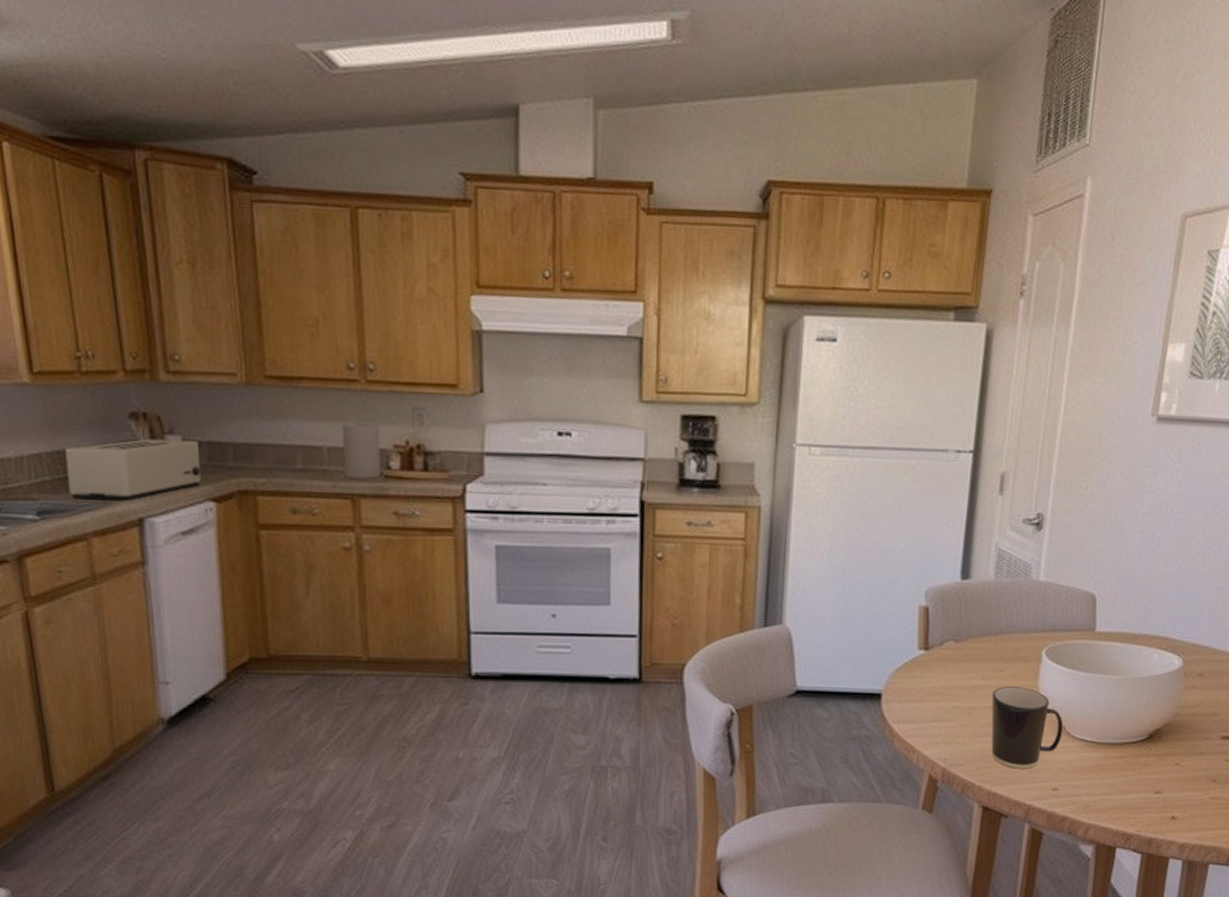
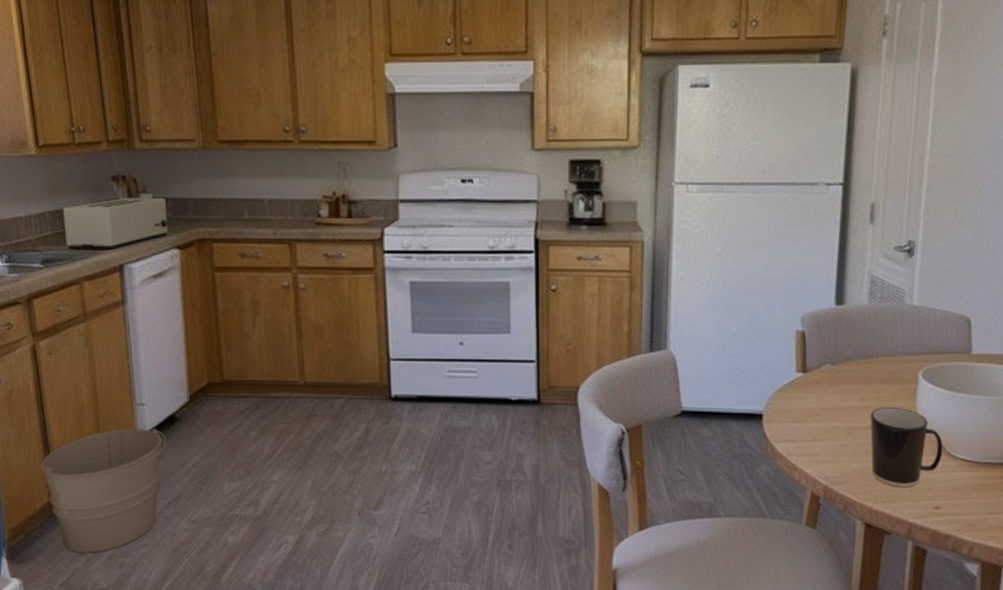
bucket: none [35,710,197,857] -> present [41,428,166,553]
paper towel holder: present [342,421,380,480] -> none [280,177,312,227]

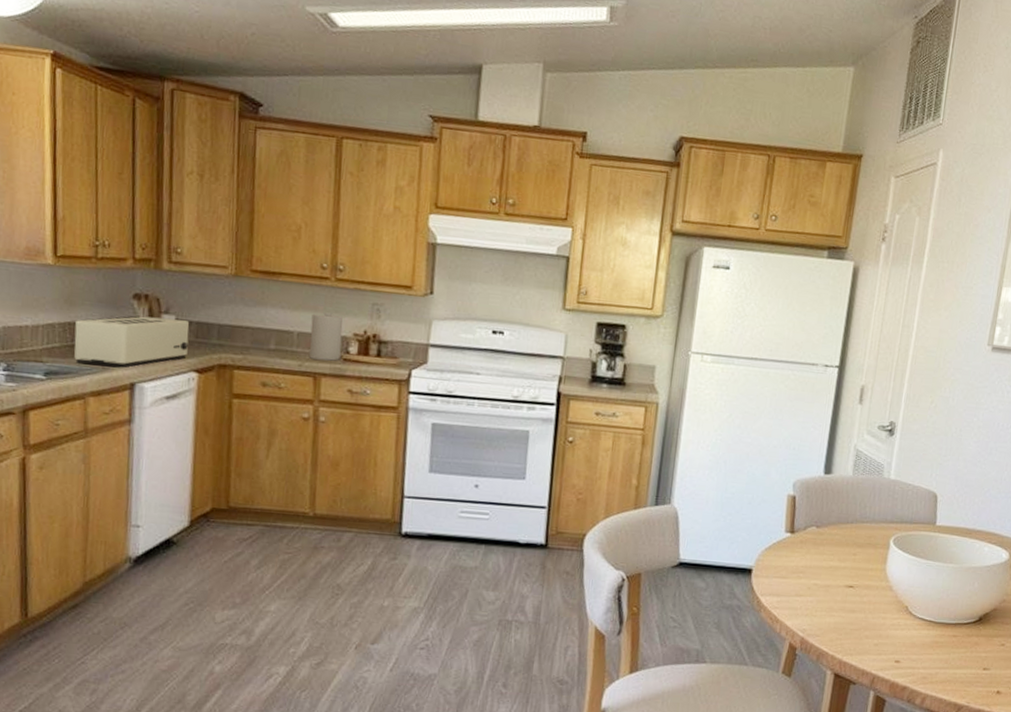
bucket: present [41,428,166,553] -> none [15,550,160,678]
paper towel holder: none [280,177,312,227] -> present [309,312,343,362]
mug: present [870,407,944,488] -> none [844,568,907,642]

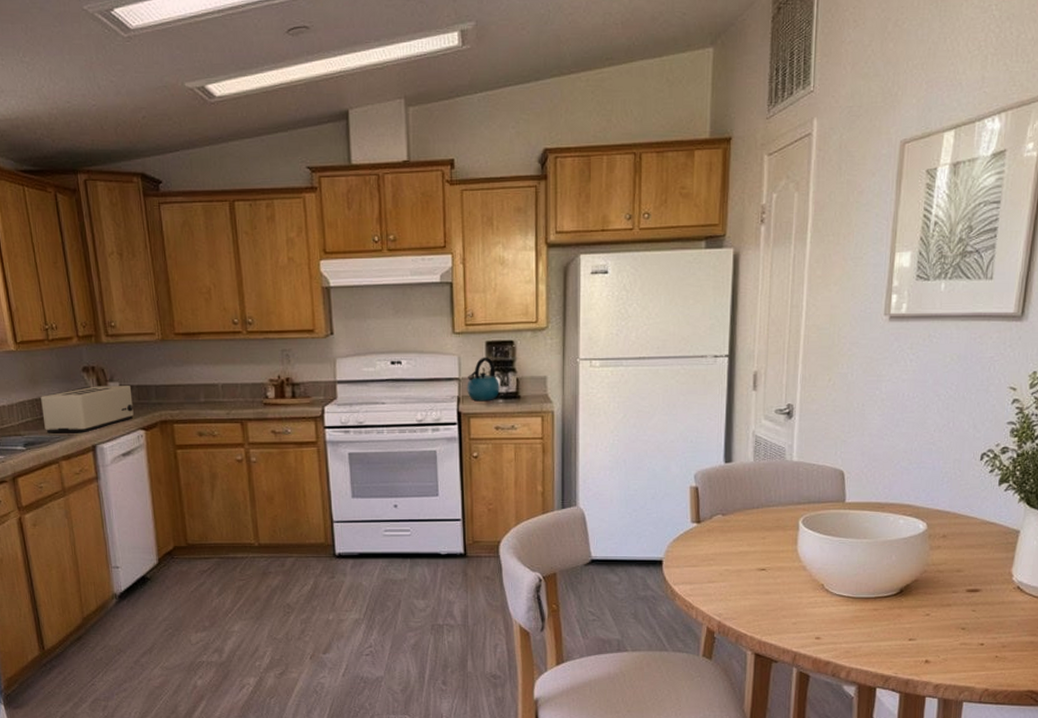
paper towel holder: present [309,312,343,362] -> none [231,363,261,408]
kettle: none [570,338,606,385] -> present [467,357,500,402]

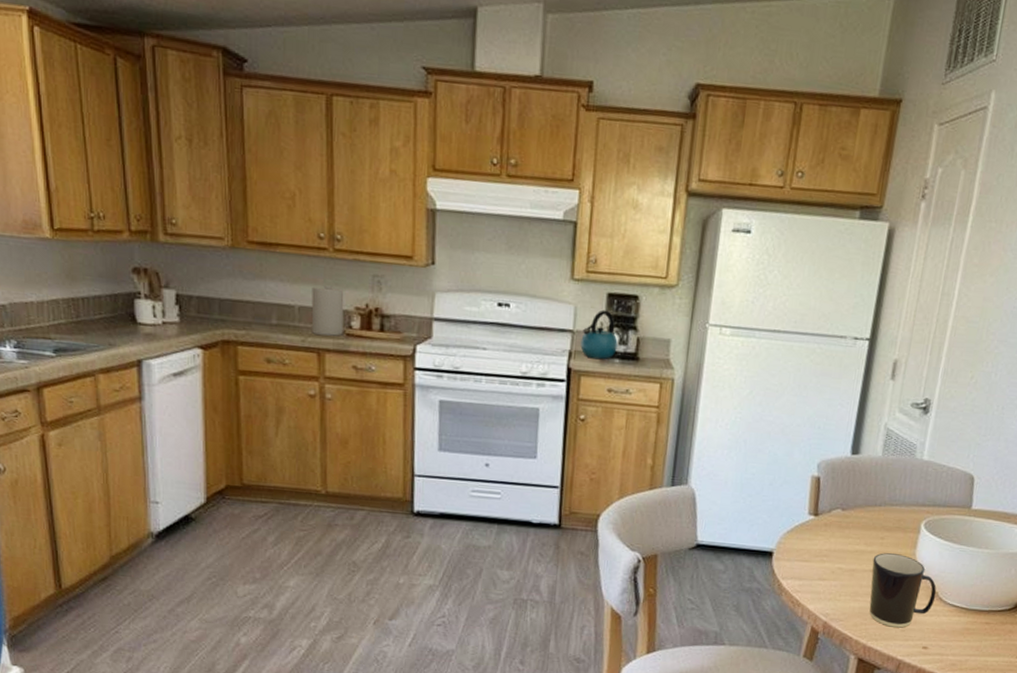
toaster: present [41,386,134,433] -> none [79,291,191,344]
paper towel holder: none [231,363,261,408] -> present [311,285,344,337]
mug: none [757,552,822,621] -> present [869,553,937,628]

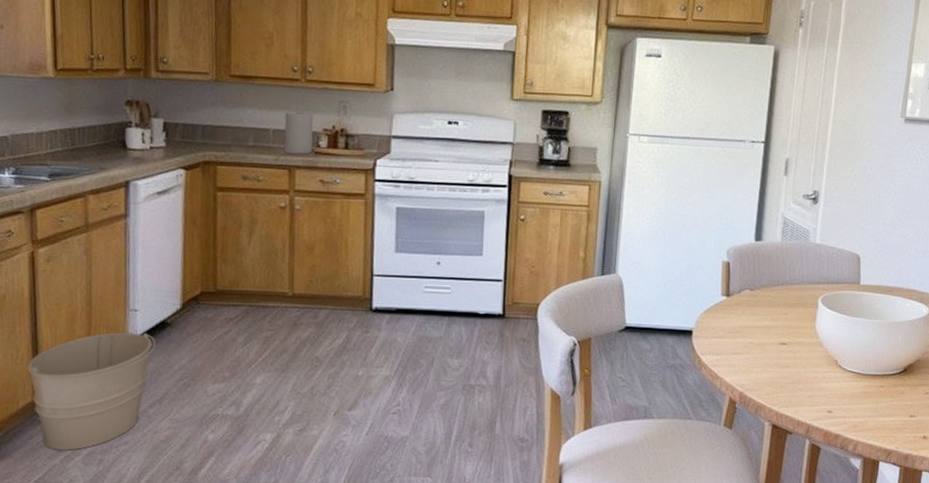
bucket: none [47,525,180,646] -> present [28,332,156,451]
kettle: present [580,309,618,360] -> none [519,124,552,167]
mug: present [869,553,937,628] -> none [779,327,836,395]

